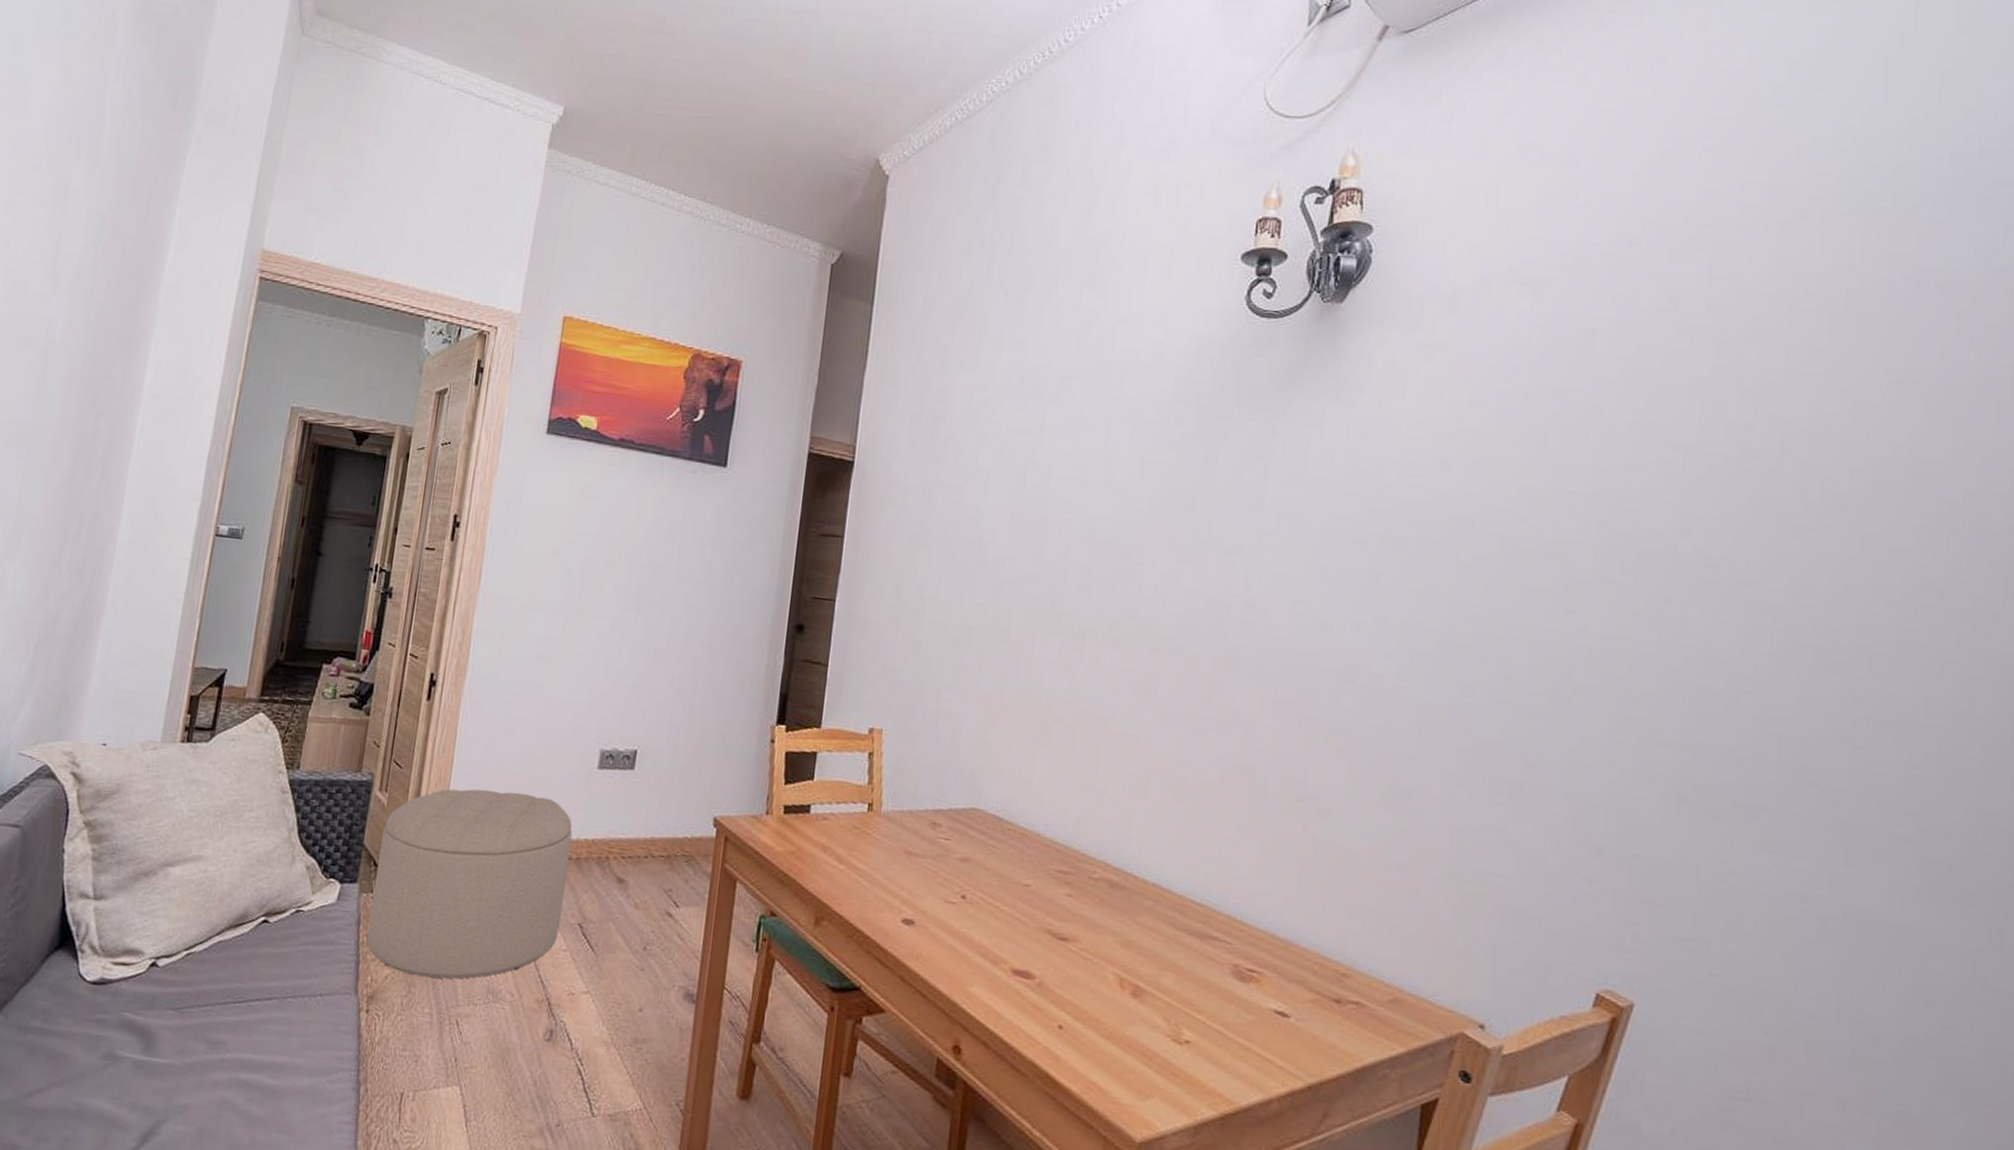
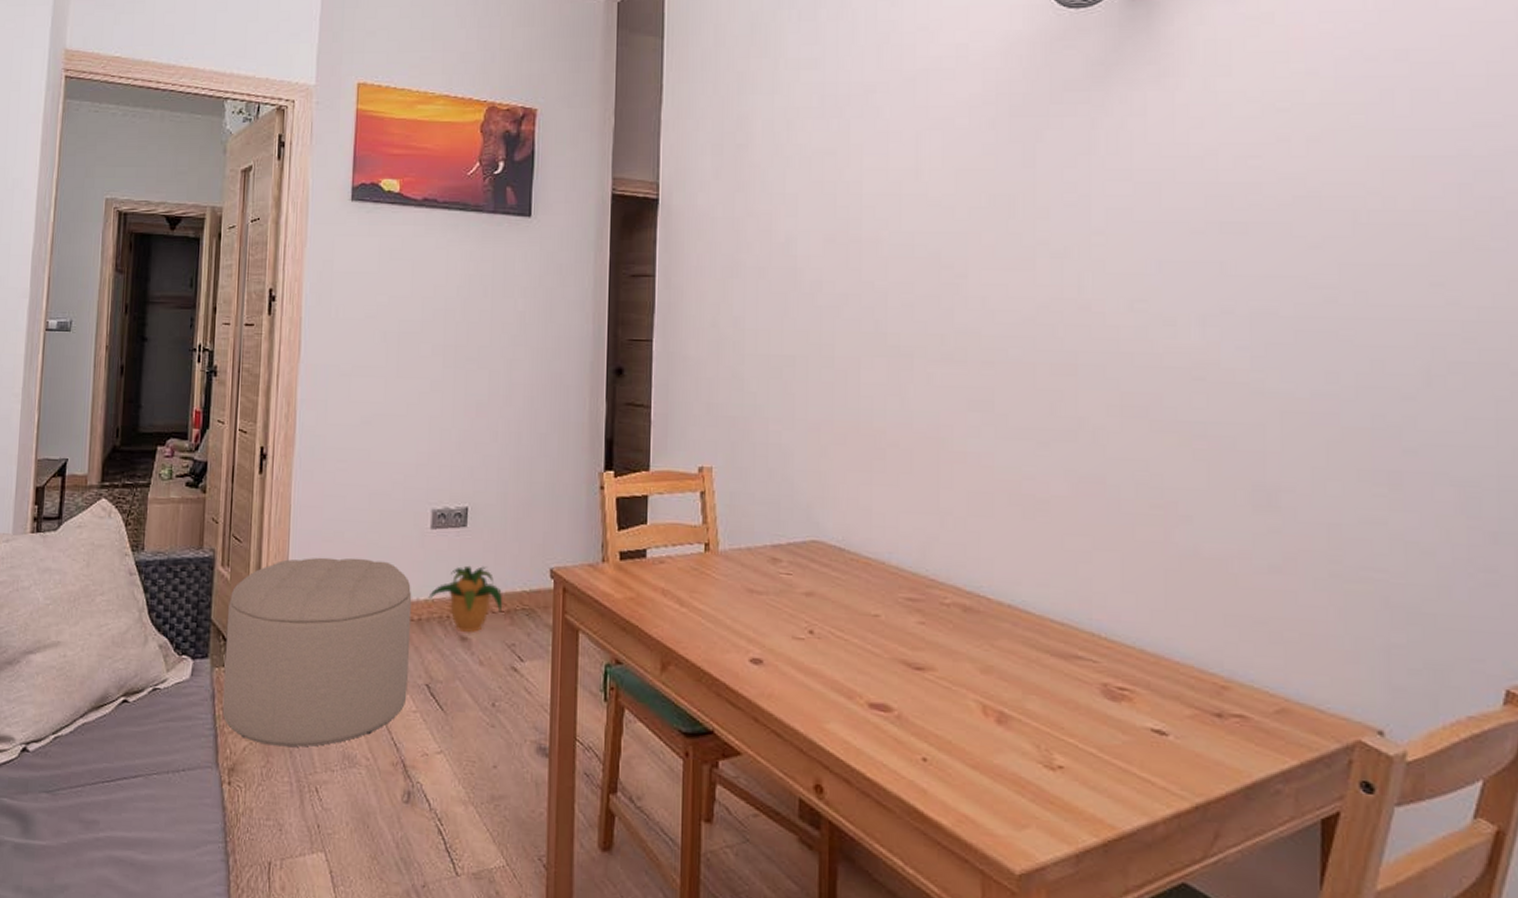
potted plant: none [588,808,664,875] -> present [428,565,503,632]

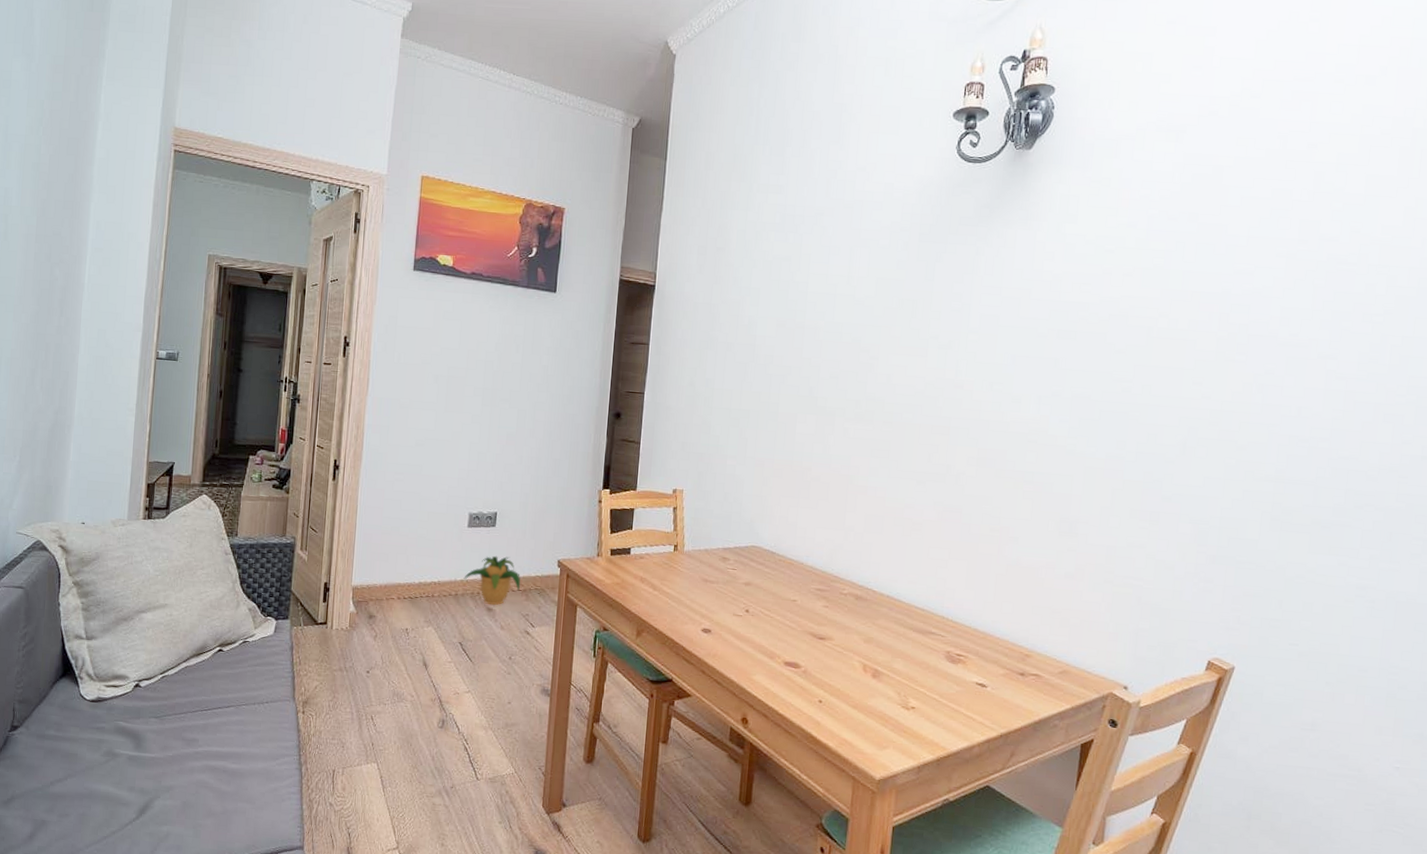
ottoman: present [222,557,412,747] -> none [299,546,451,687]

